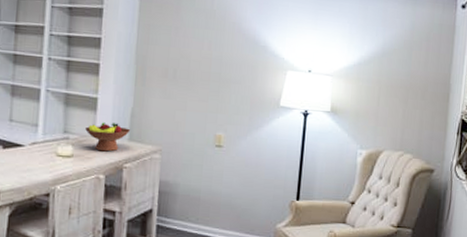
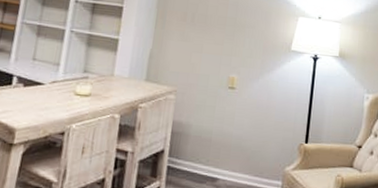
fruit bowl: present [85,122,131,152] -> none [105,62,148,92]

